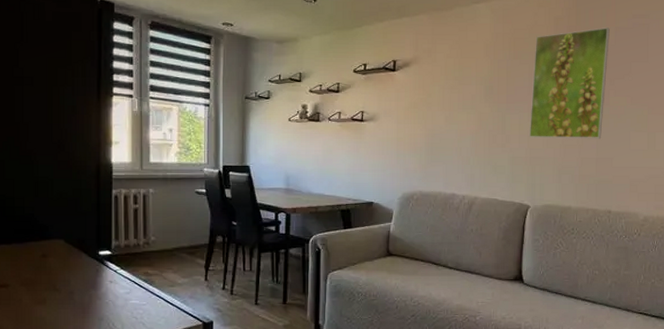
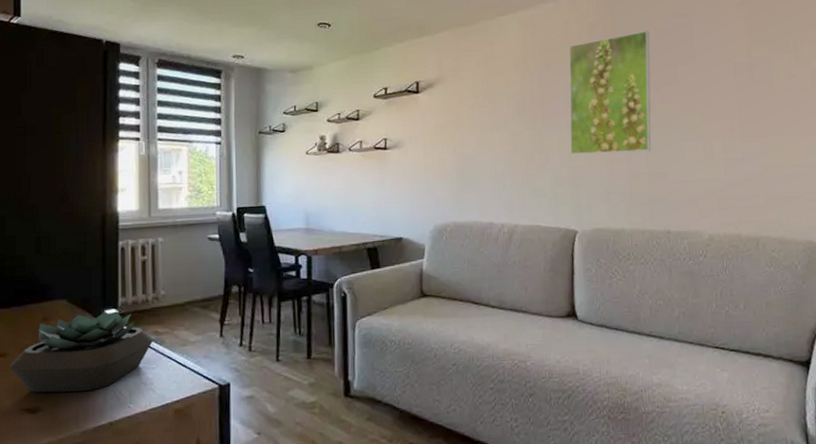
succulent plant: none [11,252,145,322] -> present [9,311,154,393]

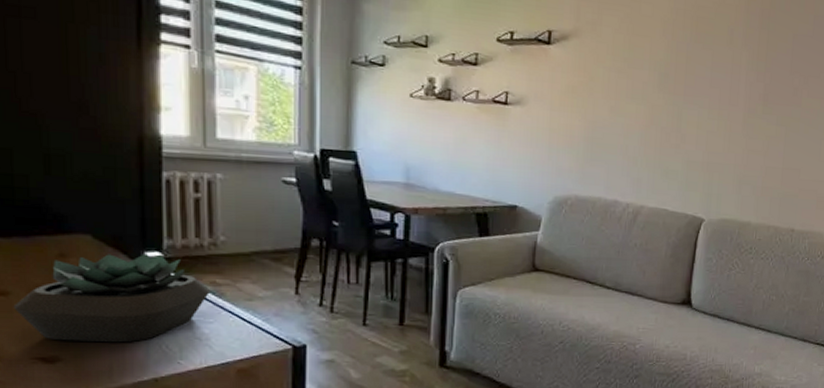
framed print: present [569,31,652,155] -> none [709,14,808,146]

